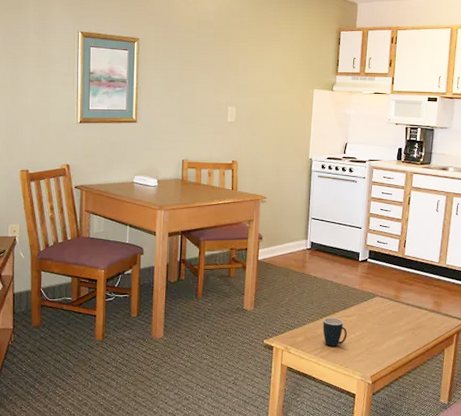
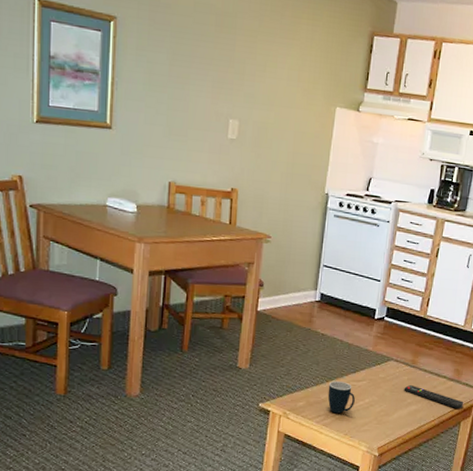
remote control: none [390,318,445,337] -> present [404,385,463,409]

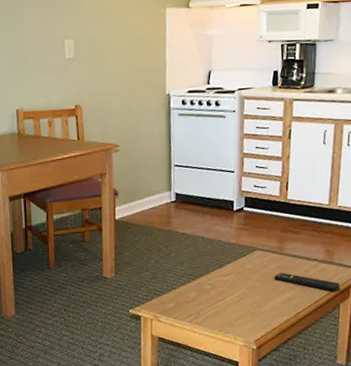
mug: present [327,381,355,414] -> none [195,278,225,311]

